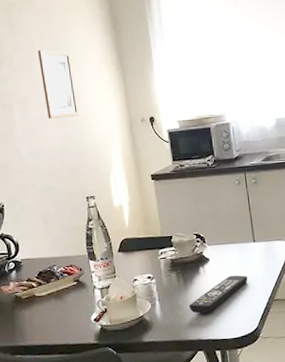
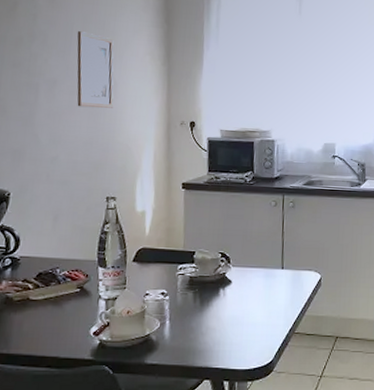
remote control: present [188,275,248,314] -> none [201,301,270,339]

